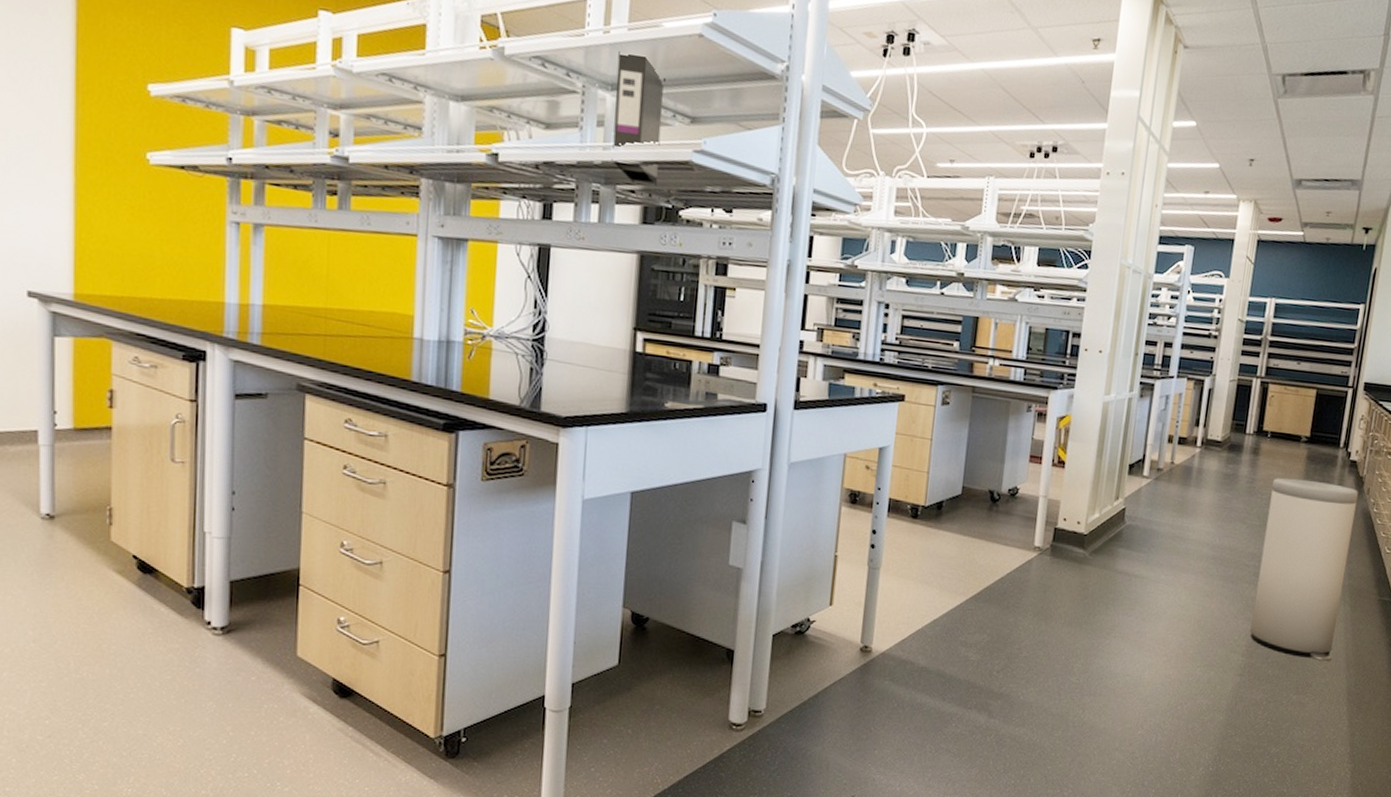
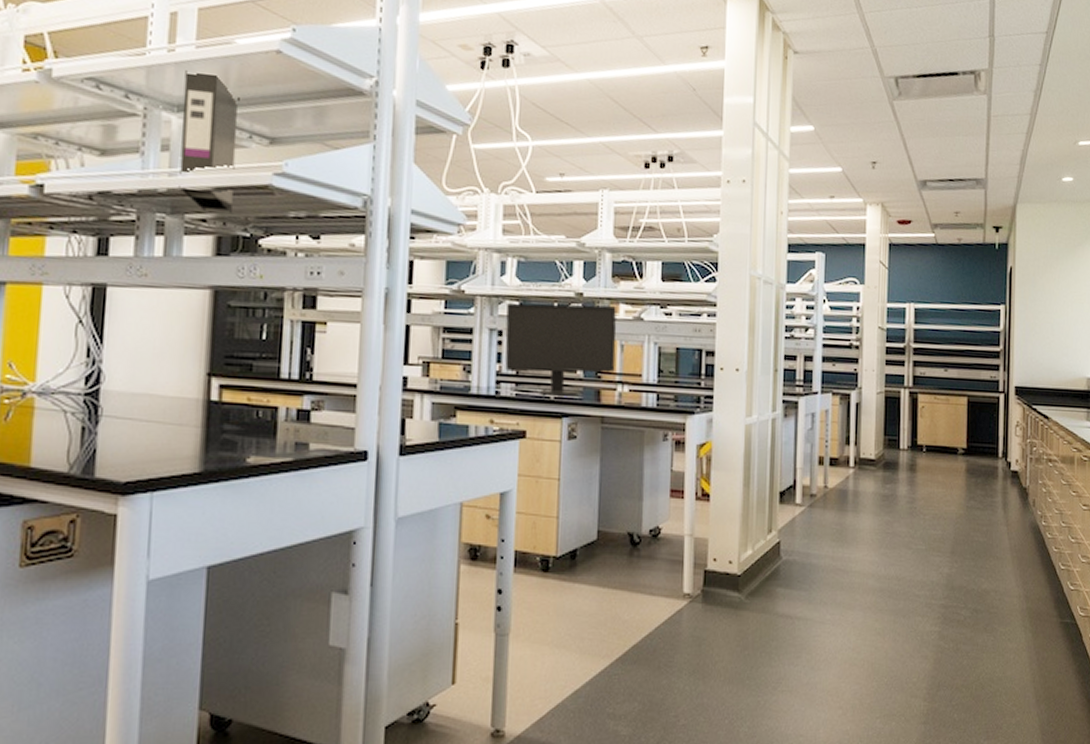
computer monitor: none [890,278,994,367] -> present [505,302,616,396]
pedal bin: present [1250,477,1358,662] -> none [929,494,1024,698]

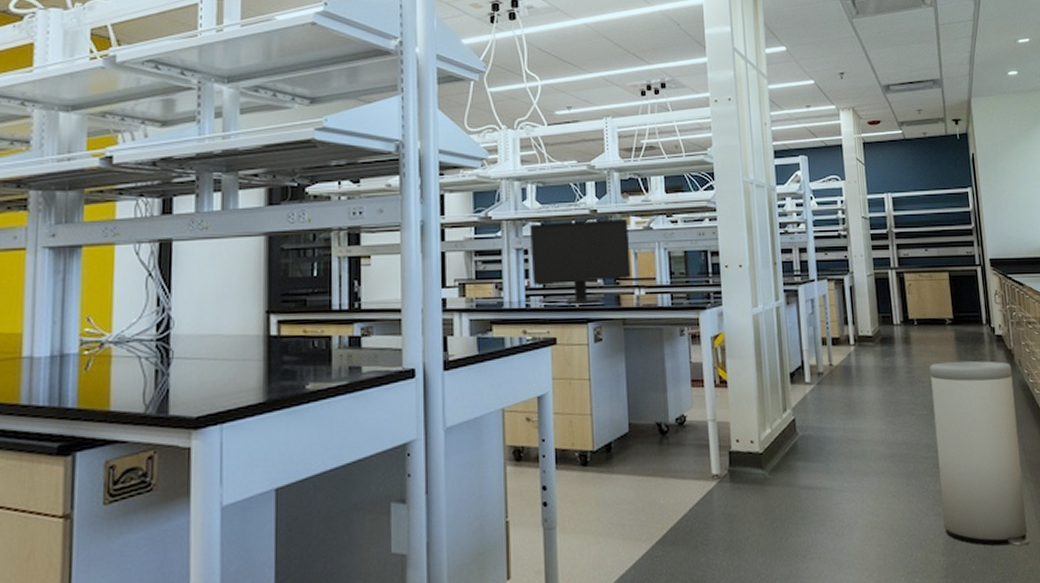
binder: present [178,70,238,213] -> none [232,46,281,166]
pedal bin: none [929,494,1024,698] -> present [930,360,1029,547]

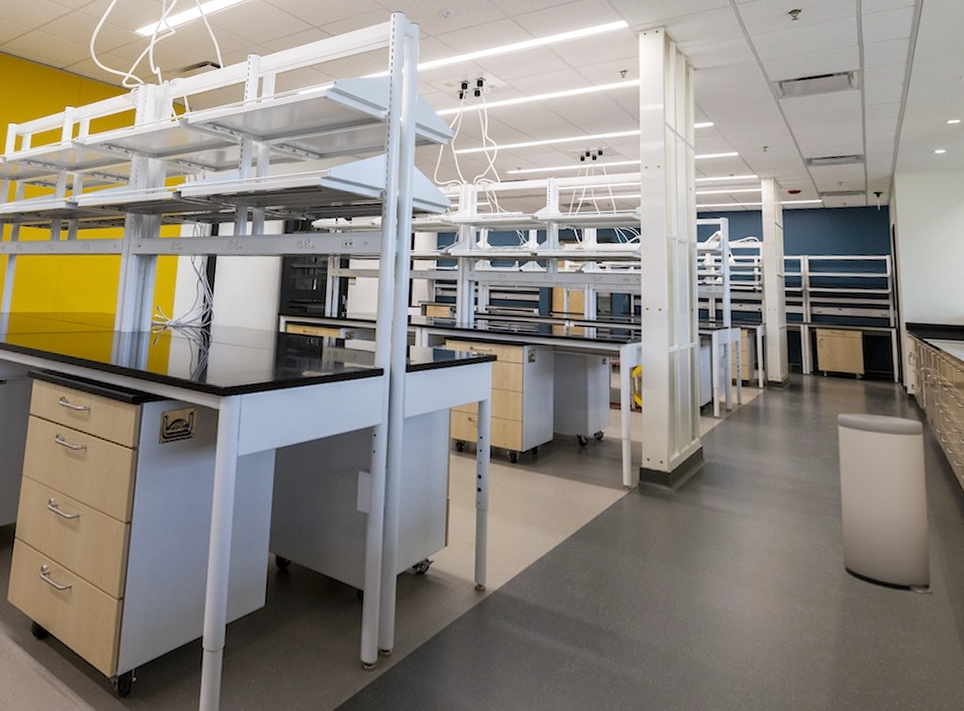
computer monitor: present [530,218,631,304] -> none [480,261,563,330]

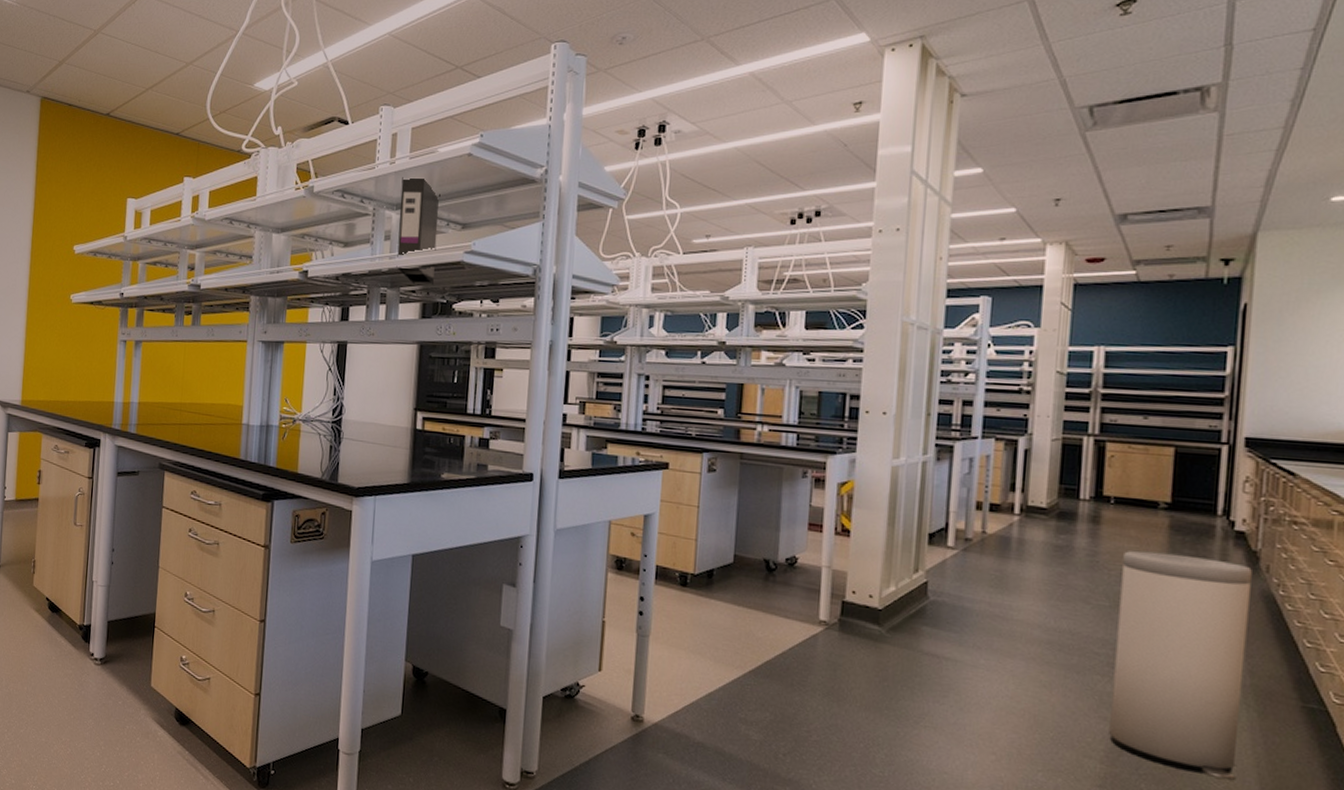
binder: none [262,114,299,205] -> present [396,177,439,285]

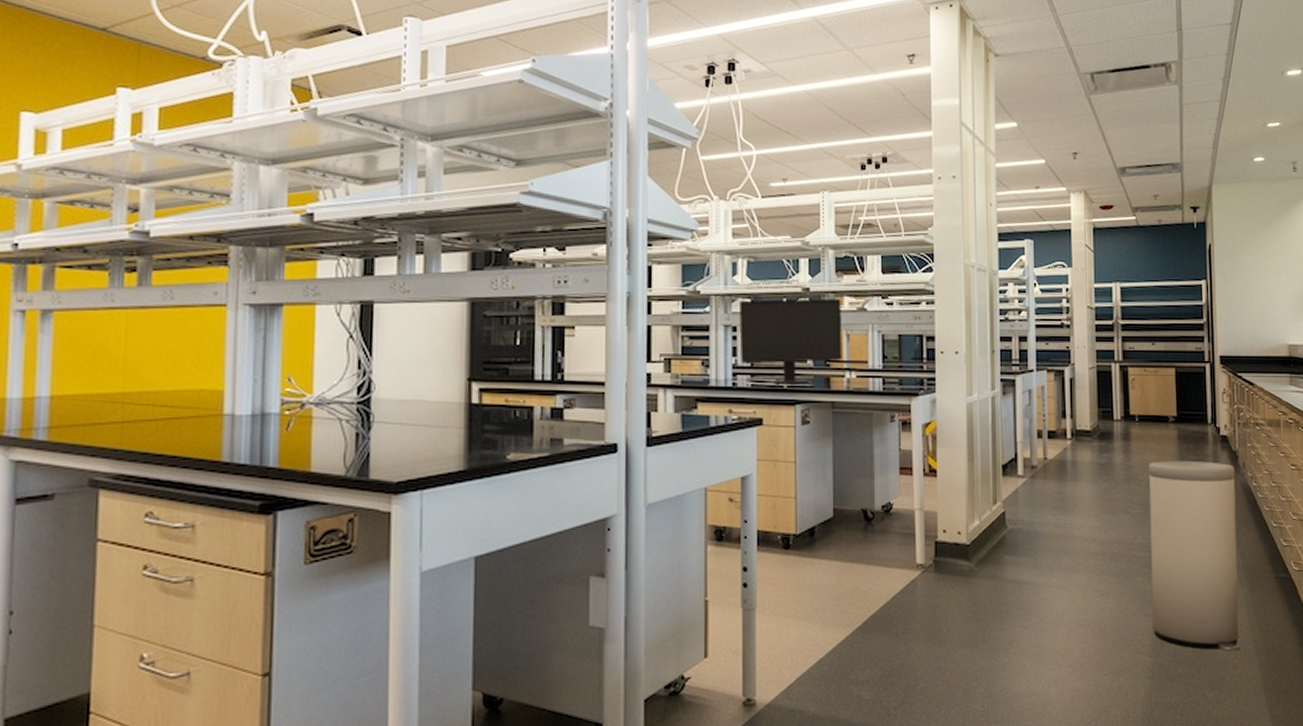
binder: present [396,177,439,285] -> none [435,103,486,230]
computer monitor: none [651,351,758,434] -> present [739,298,842,384]

